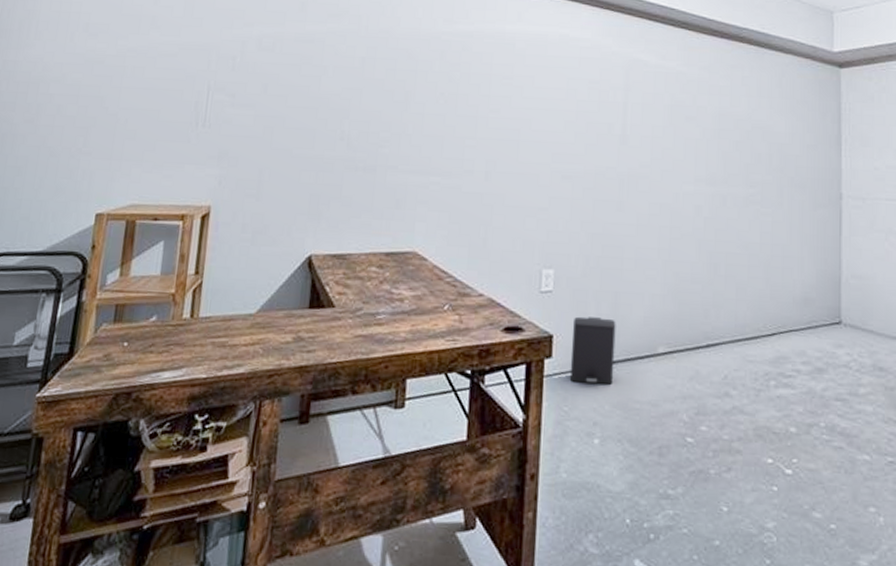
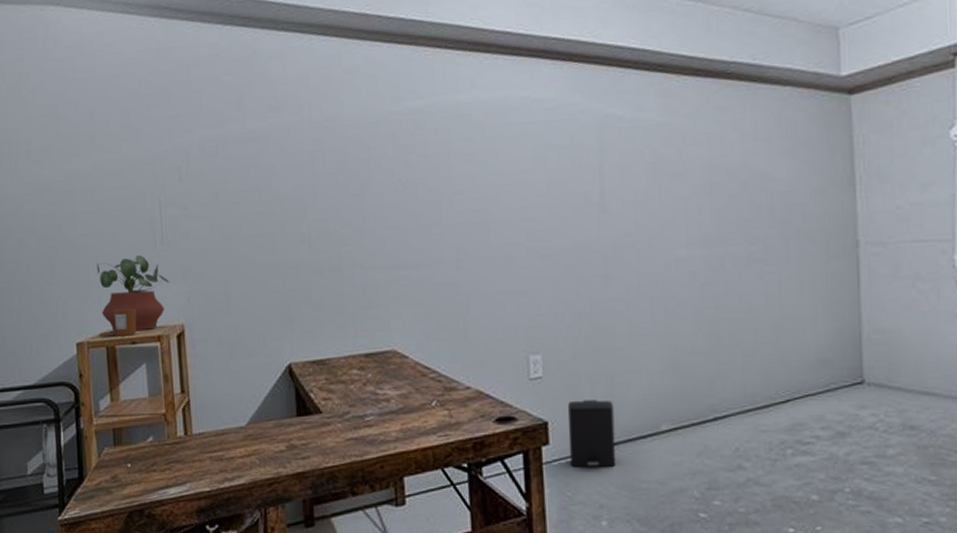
candle: none [121,184,164,212] -> present [99,308,137,337]
potted plant: none [128,134,204,209] -> present [96,255,169,332]

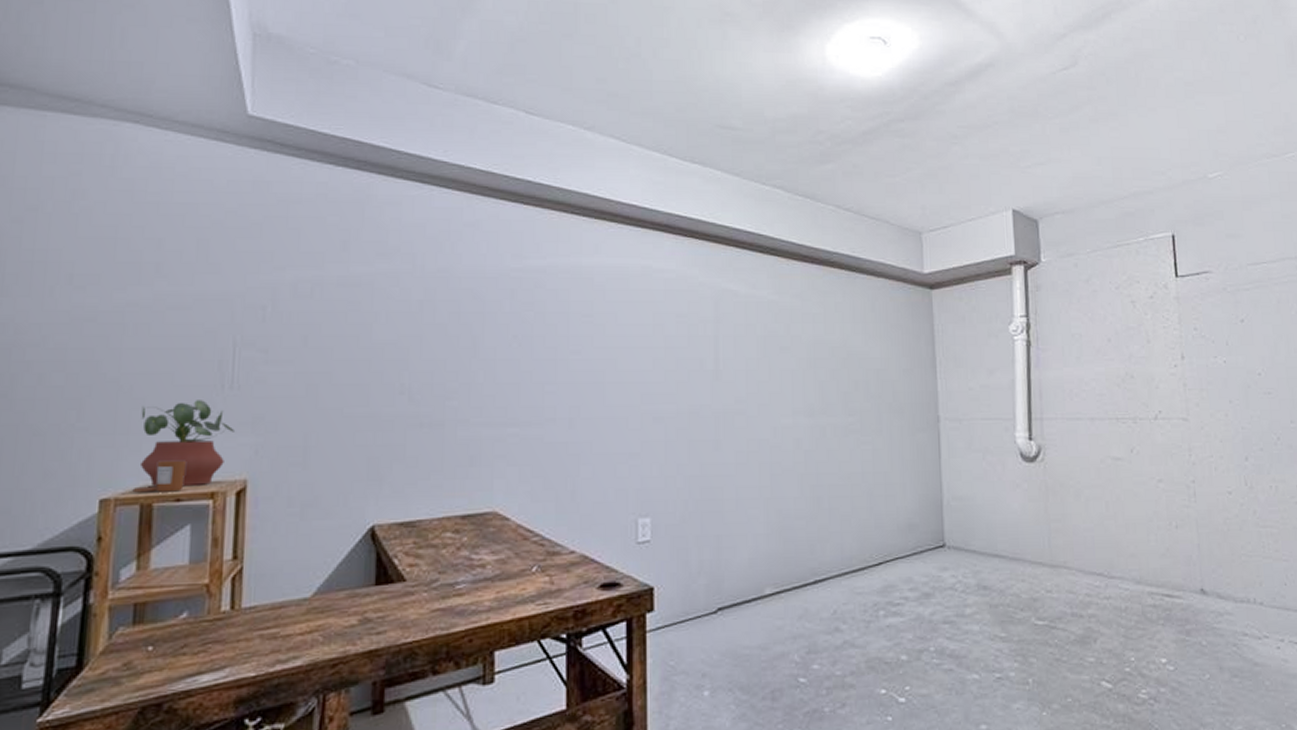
pedal bin: present [567,400,616,468] -> none [674,564,721,635]

